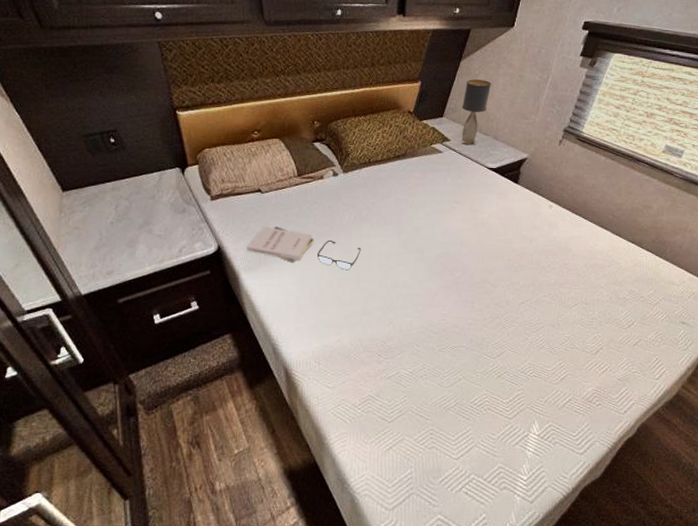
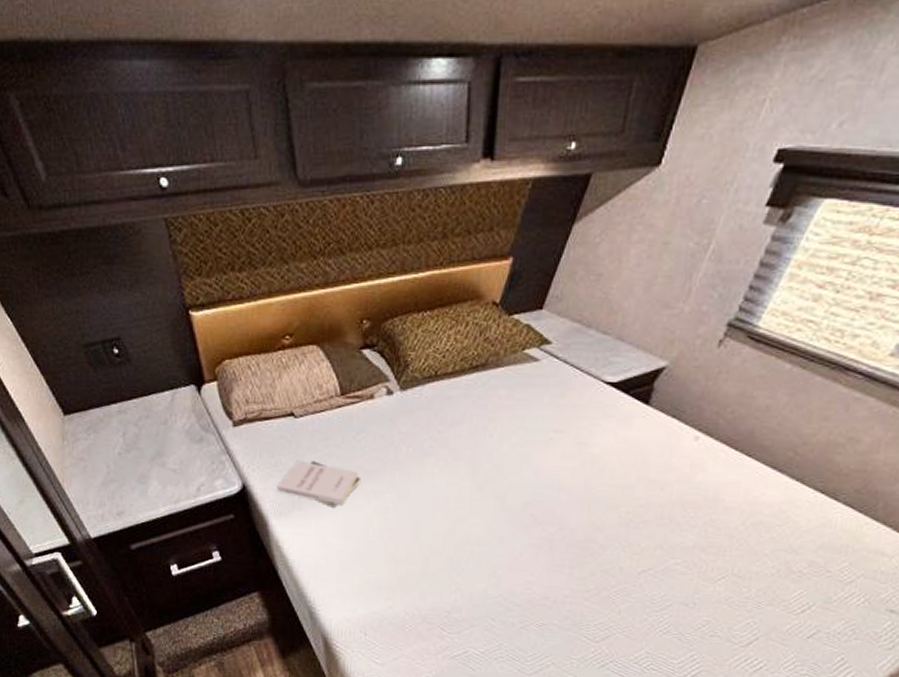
eyeglasses: present [317,239,361,270] -> none [365,479,422,519]
table lamp: present [461,79,492,145] -> none [567,251,619,349]

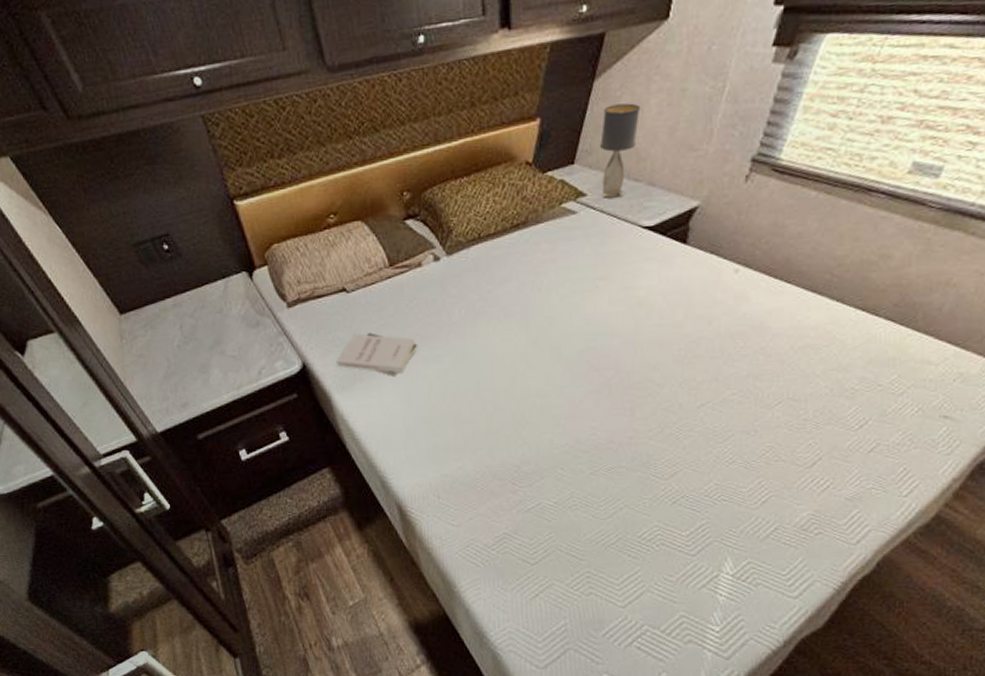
table lamp: none [567,251,619,349] -> present [600,103,641,198]

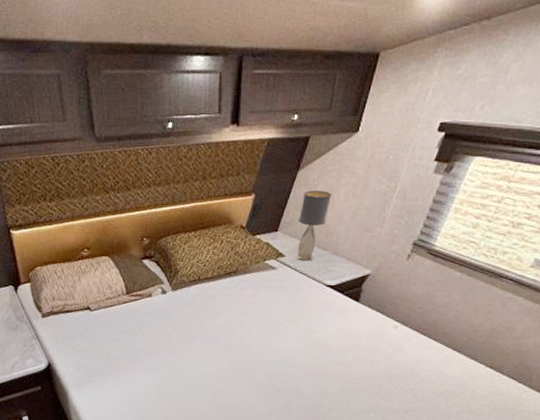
books: present [337,333,419,376] -> none [76,344,142,381]

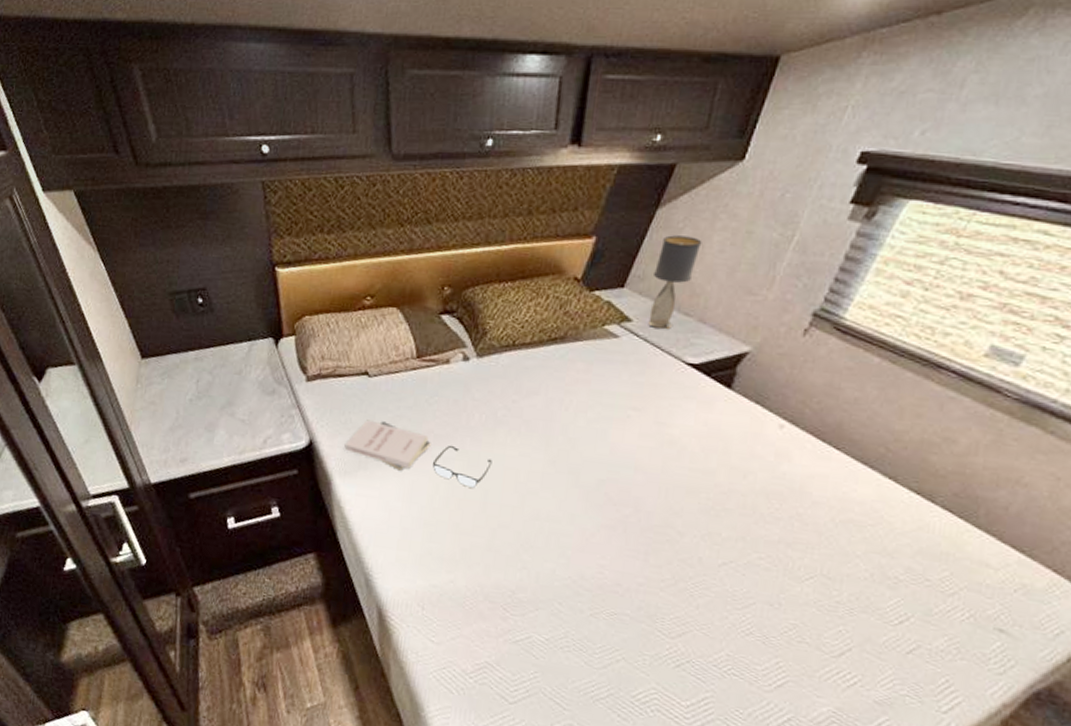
books: none [76,344,142,381] -> present [344,419,431,471]
eyeglasses: none [145,358,189,389] -> present [433,445,492,488]

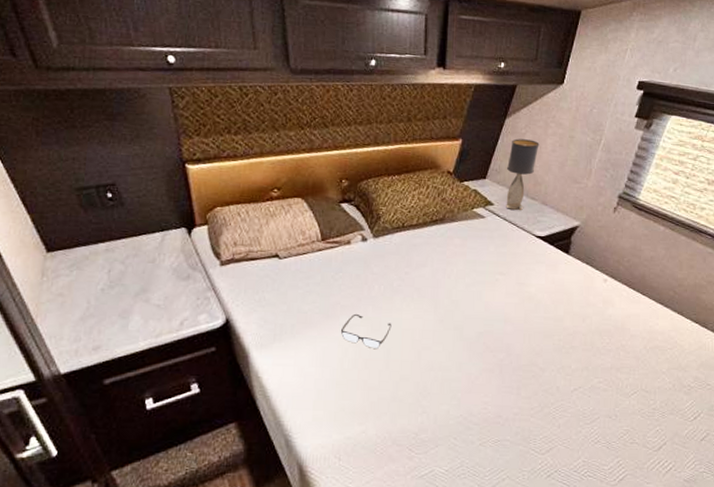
books: present [344,419,431,471] -> none [259,297,338,339]

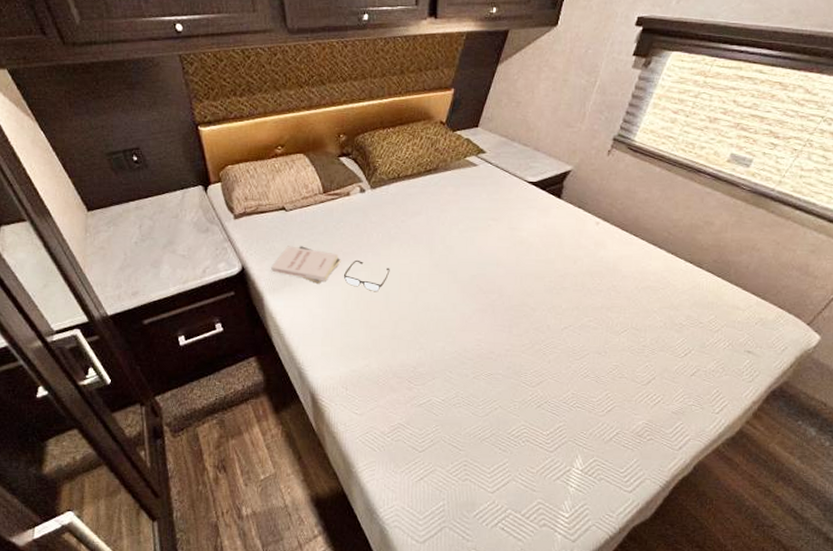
books: none [259,297,338,339] -> present [271,246,341,284]
table lamp: present [506,138,540,210] -> none [498,85,532,157]

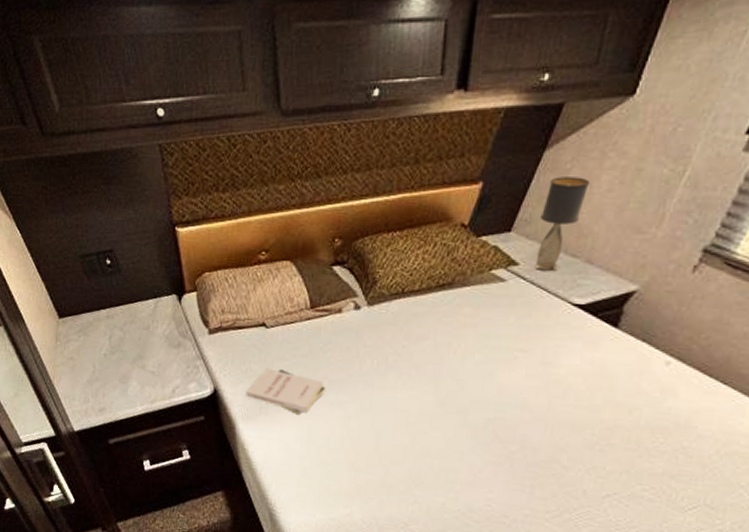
eyeglasses: present [344,260,390,291] -> none [328,389,384,429]
table lamp: none [498,85,532,157] -> present [535,177,590,271]

